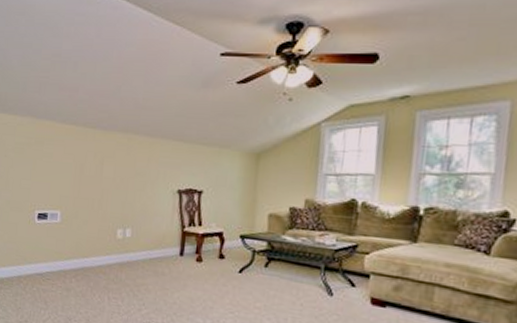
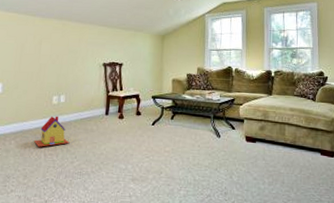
toy house: none [97,253,137,289] -> present [34,116,70,147]

